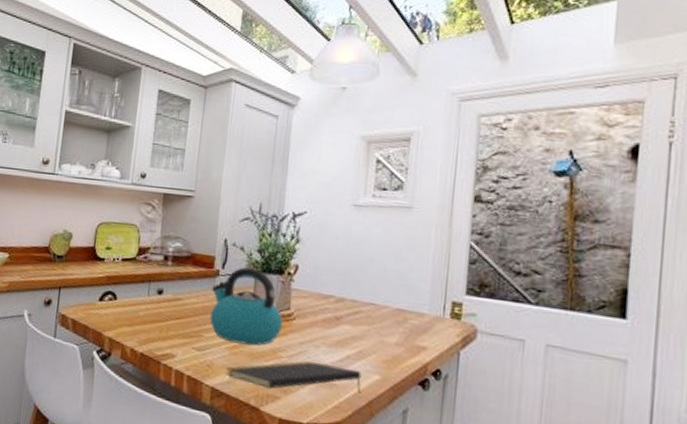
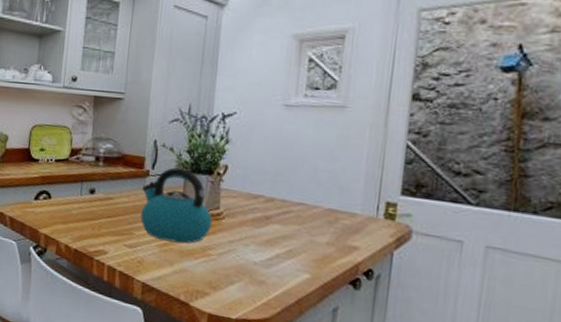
notepad: present [225,360,362,394] -> none [156,258,291,292]

